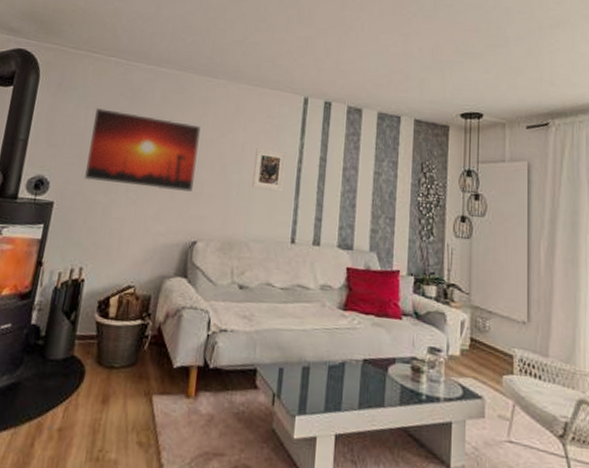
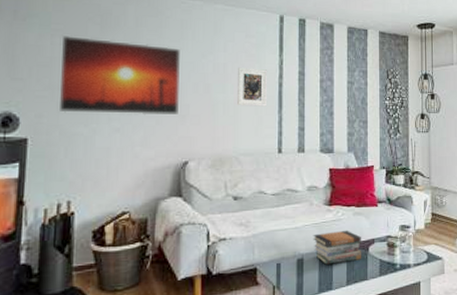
book stack: none [322,341,379,381] -> present [313,230,361,265]

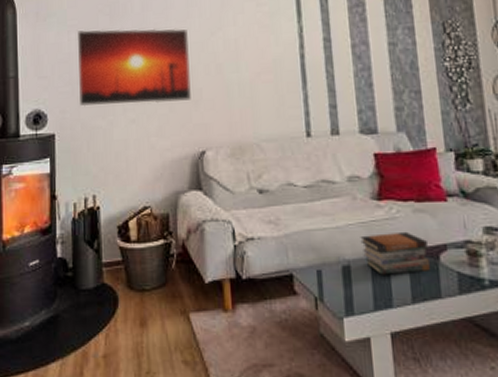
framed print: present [237,67,268,107] -> none [251,40,288,85]

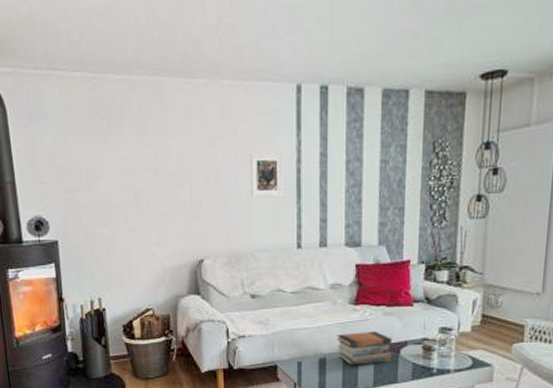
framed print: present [77,28,191,107] -> none [73,135,191,215]
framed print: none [251,40,288,85] -> present [250,153,284,198]

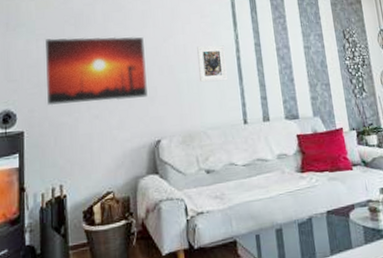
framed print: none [73,135,191,215] -> present [44,36,148,106]
book stack: present [336,330,392,365] -> none [289,196,343,234]

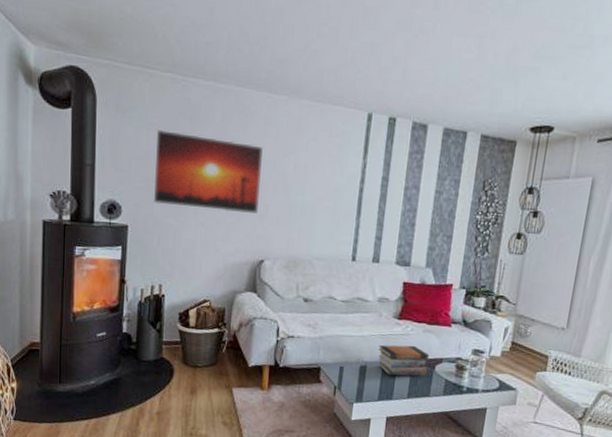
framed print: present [197,45,227,83] -> none [315,169,350,212]
book stack: none [289,196,343,234] -> present [378,345,429,377]

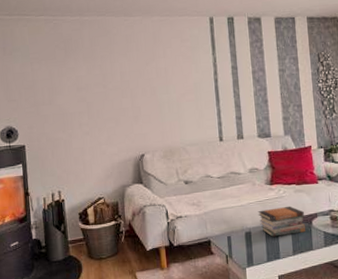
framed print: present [153,130,263,214] -> none [38,60,132,123]

